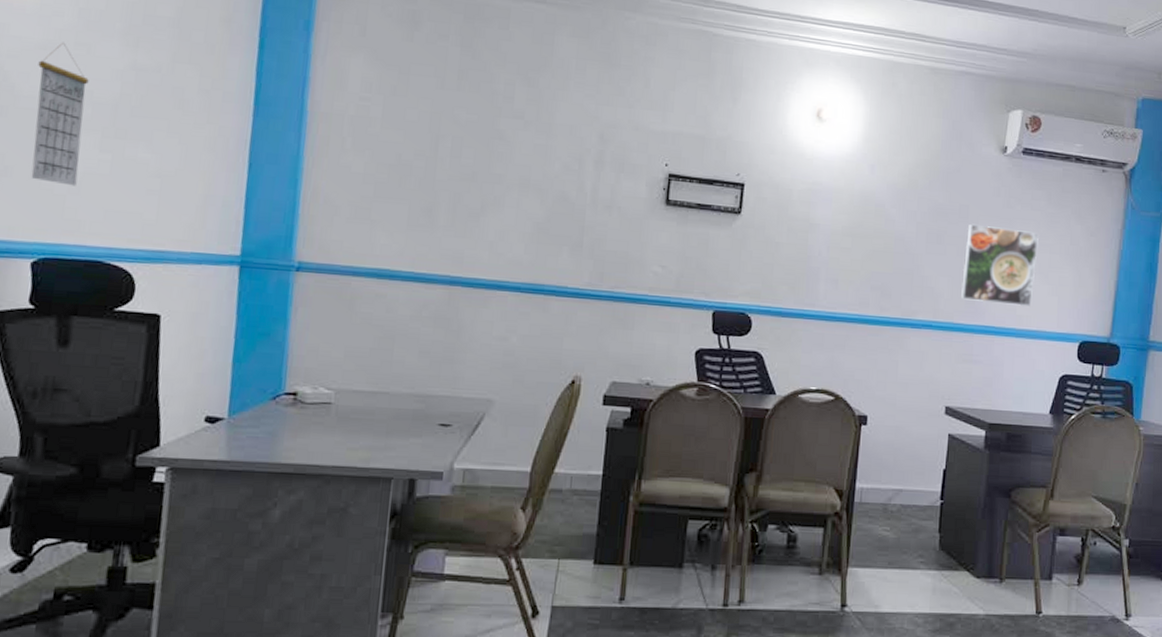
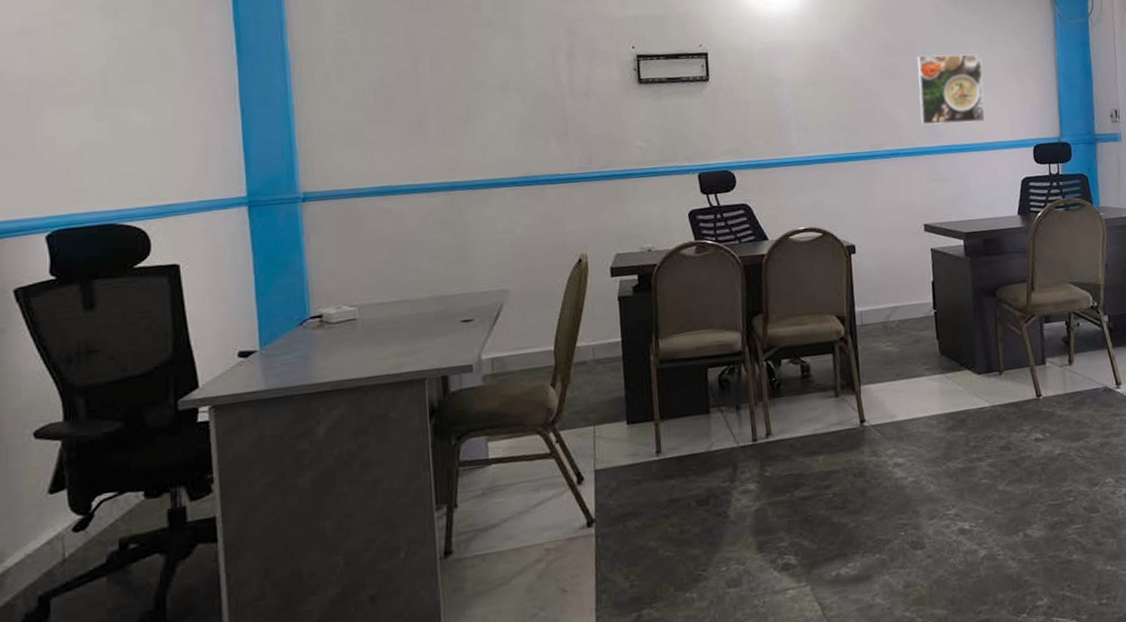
calendar: present [31,42,89,186] -> none [22,24,78,158]

